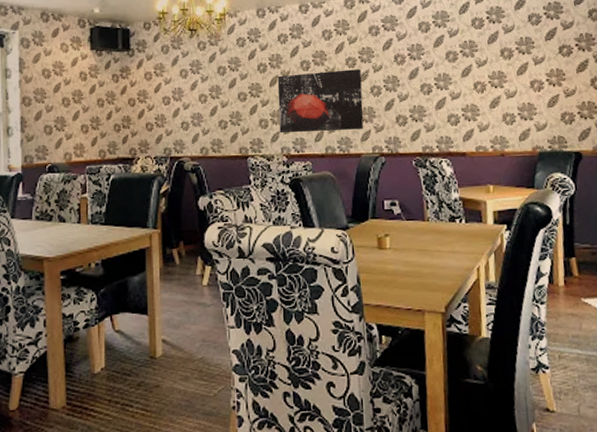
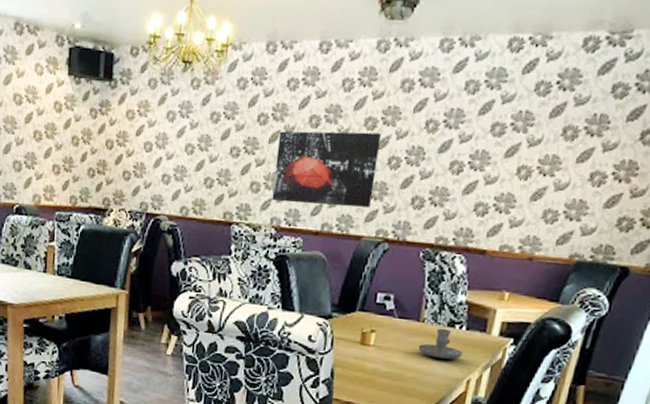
candle holder: none [429,224,468,252] -> present [418,328,463,360]

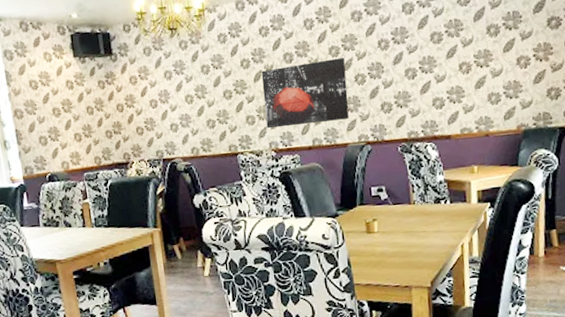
candle holder: present [418,328,463,360] -> none [415,205,452,232]

